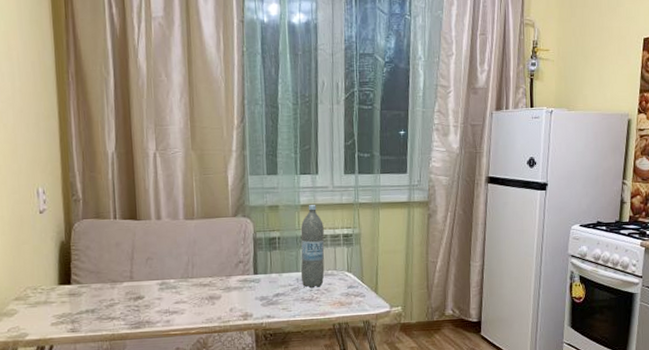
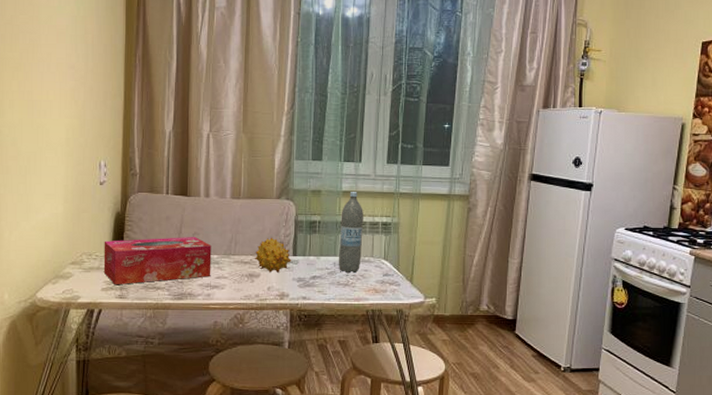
tissue box: none [49,262,169,319] -> present [103,237,212,285]
fruit: none [214,257,253,293] -> present [255,237,292,273]

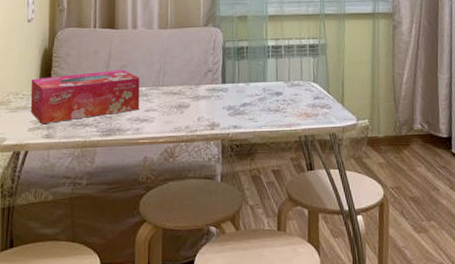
fruit: present [255,237,292,273] -> none [184,65,221,102]
water bottle: present [339,192,363,274] -> none [267,15,291,99]

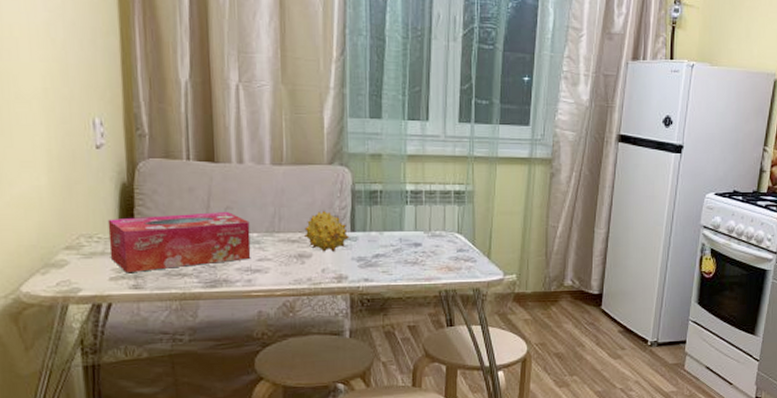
fruit: none [184,65,221,102] -> present [304,210,349,252]

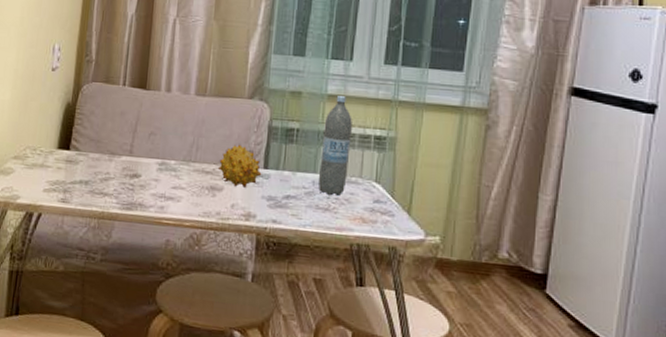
tissue box: present [107,212,251,274] -> none [47,134,170,187]
water bottle: none [405,156,433,250] -> present [318,96,352,197]

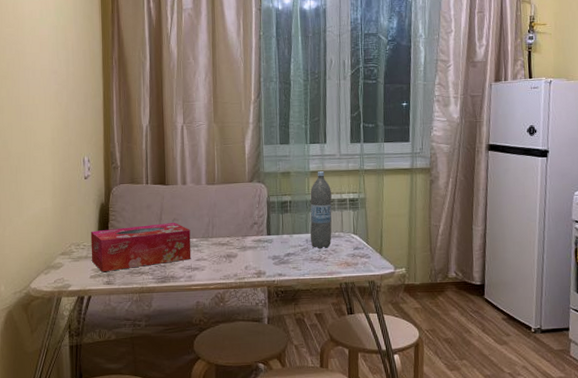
tissue box: none [47,134,170,187] -> present [90,223,191,273]
fruit: present [218,144,262,188] -> none [231,219,266,252]

